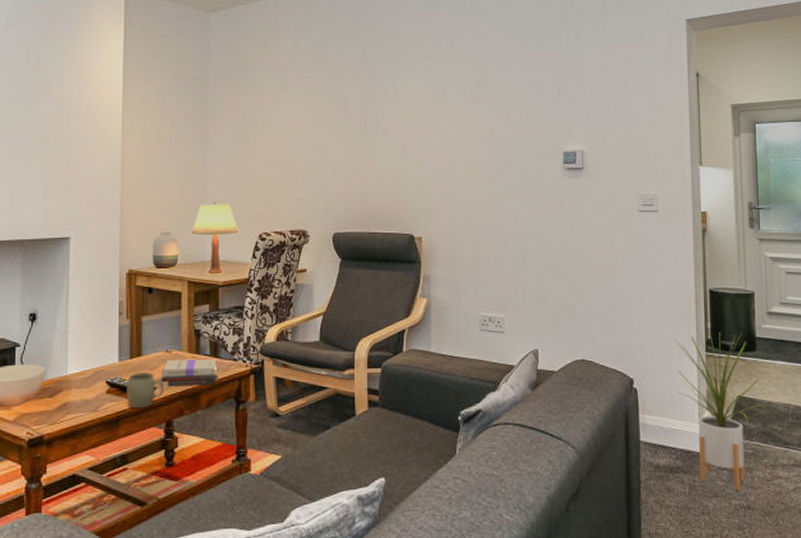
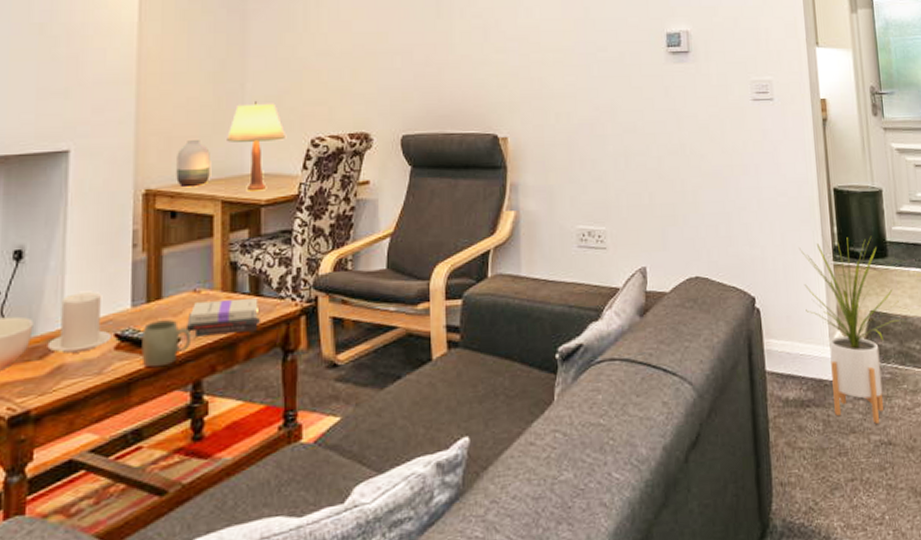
candle: none [55,348,104,394] -> present [47,292,112,354]

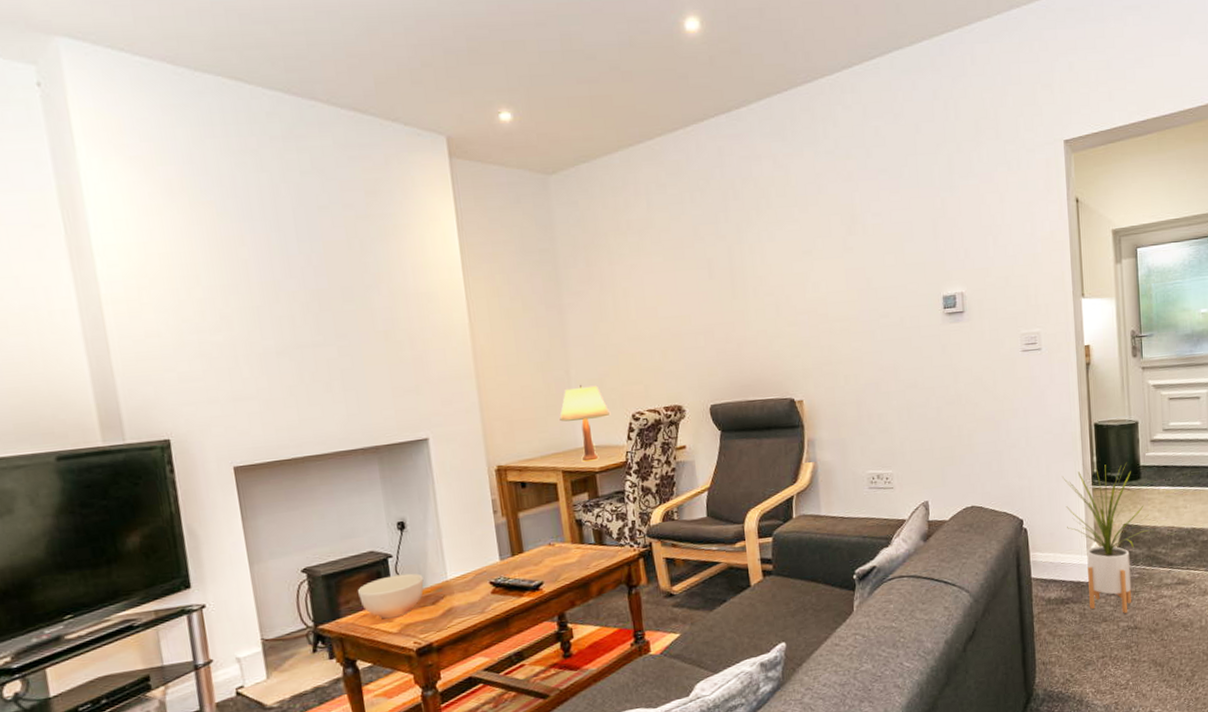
candle: present [47,292,112,354] -> none [437,550,488,599]
mug: present [141,319,192,368] -> none [511,568,553,606]
vase: present [176,140,210,186] -> none [519,422,550,461]
books: present [187,297,260,337] -> none [546,546,606,580]

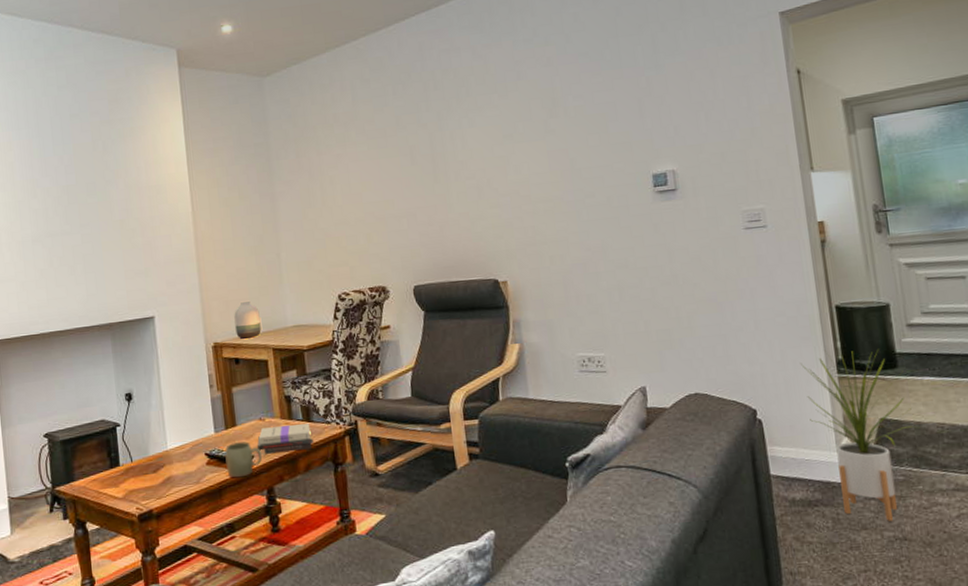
bowl: present [358,573,424,619] -> none [90,442,147,484]
mug: none [511,568,553,606] -> present [225,441,263,478]
vase: none [519,422,550,461] -> present [234,301,262,339]
books: none [546,546,606,580] -> present [257,422,313,454]
table lamp: present [559,384,610,462] -> none [271,266,317,340]

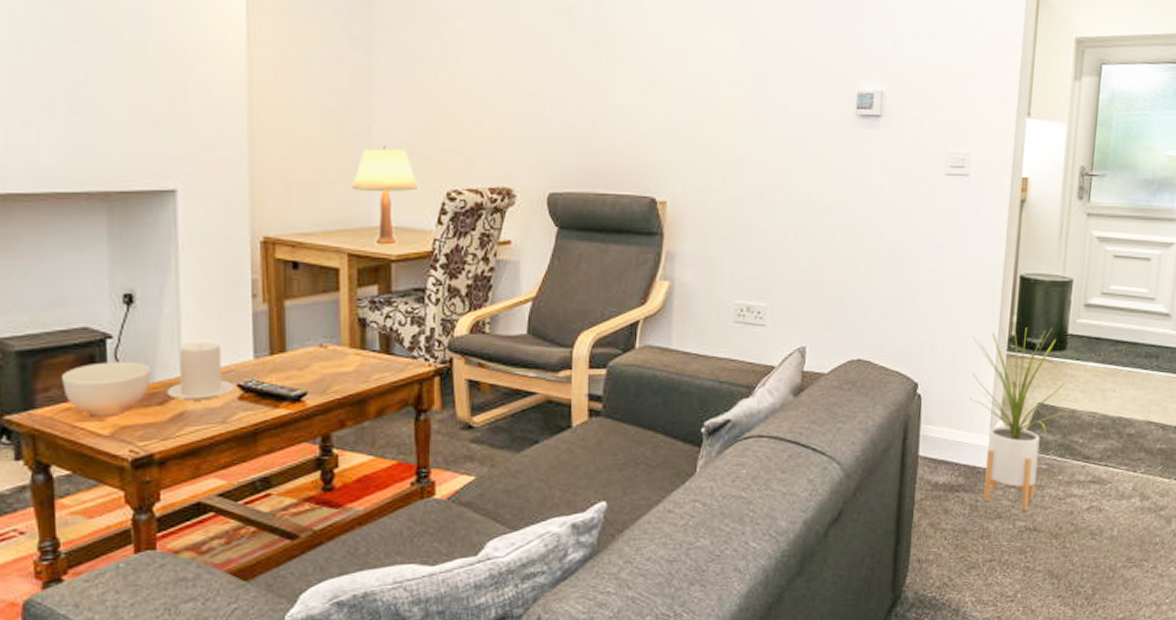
bowl: none [90,442,147,484] -> present [62,361,151,417]
candle: none [158,422,203,468] -> present [167,341,235,401]
mug: present [225,441,263,478] -> none [266,373,320,420]
vase: present [234,301,262,339] -> none [297,186,334,236]
books: present [257,422,313,454] -> none [314,355,391,392]
table lamp: none [271,266,317,340] -> present [352,145,418,245]

